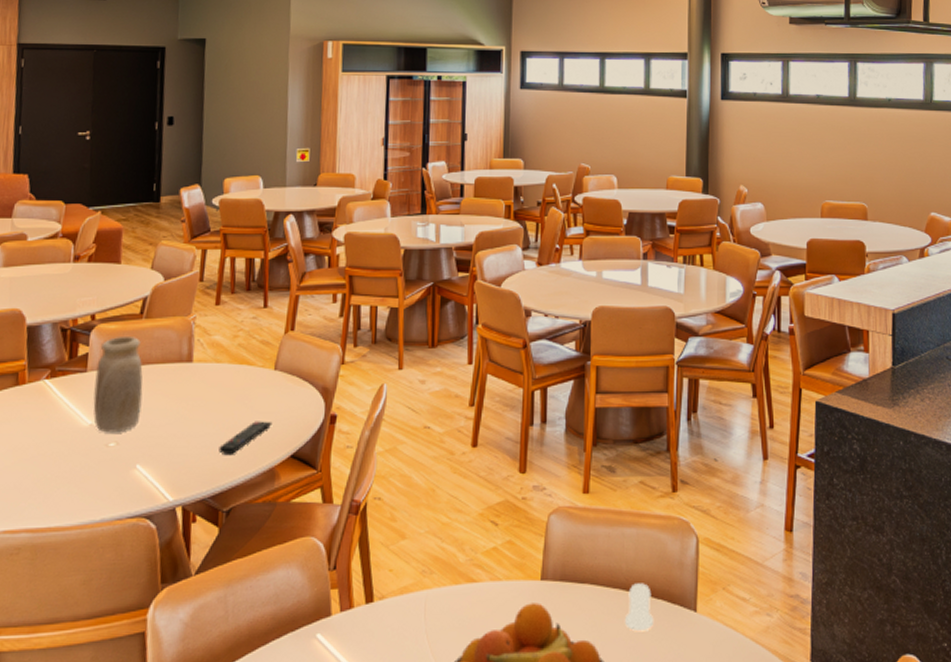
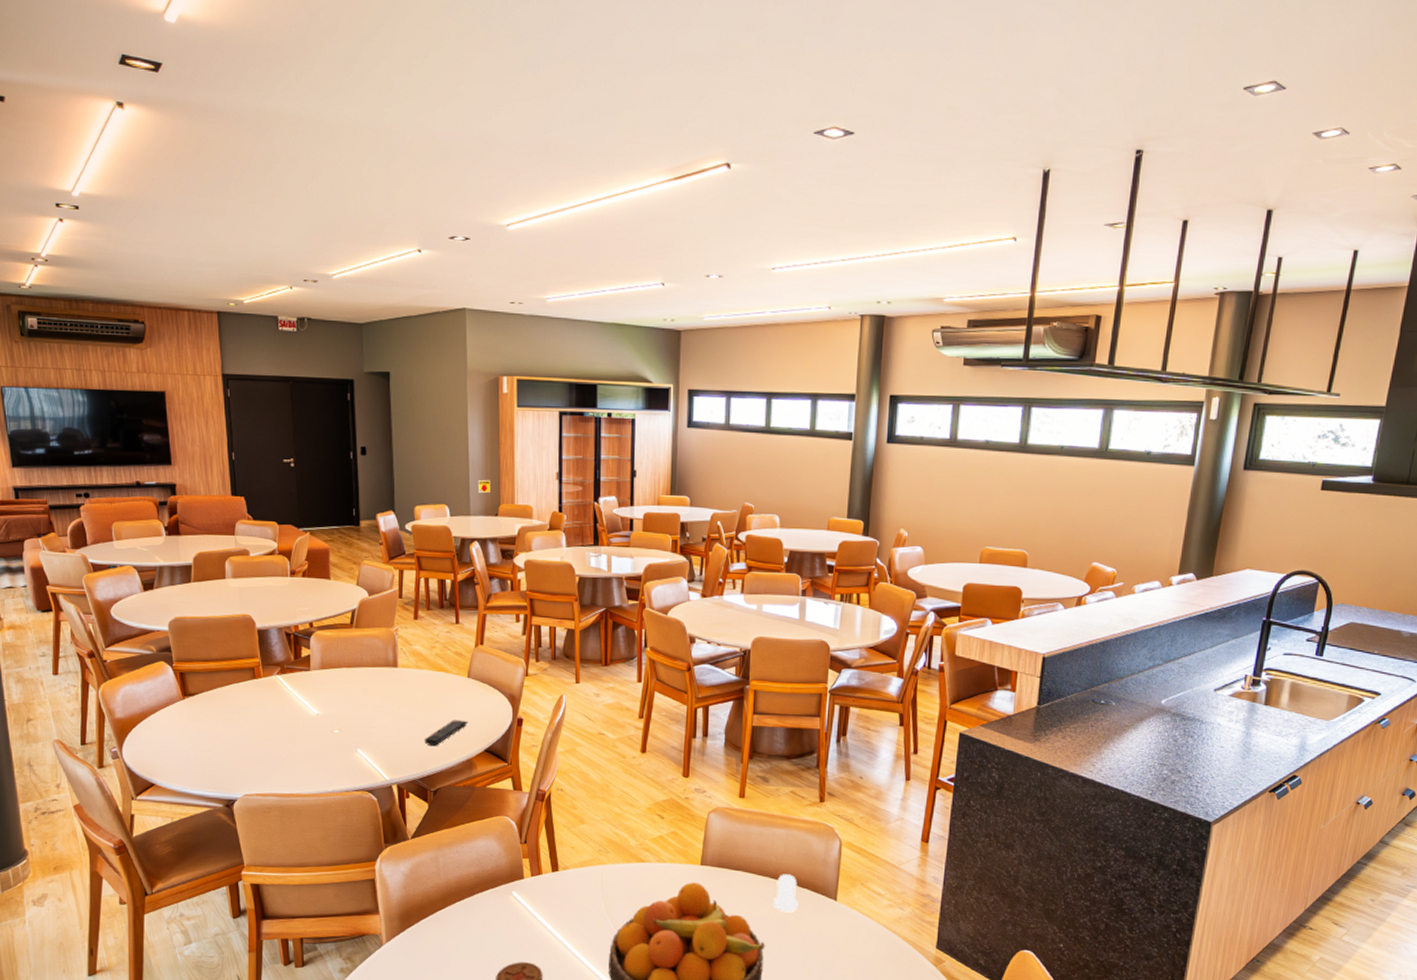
vase: present [93,337,143,433] -> none [318,642,358,722]

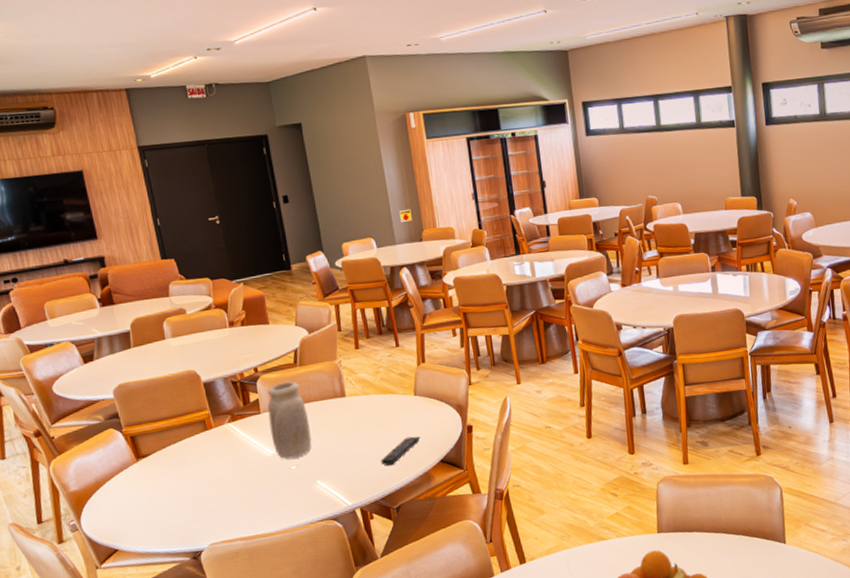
vase: none [318,642,358,722] -> present [267,382,312,460]
salt shaker: present [773,874,799,913] -> none [729,527,753,563]

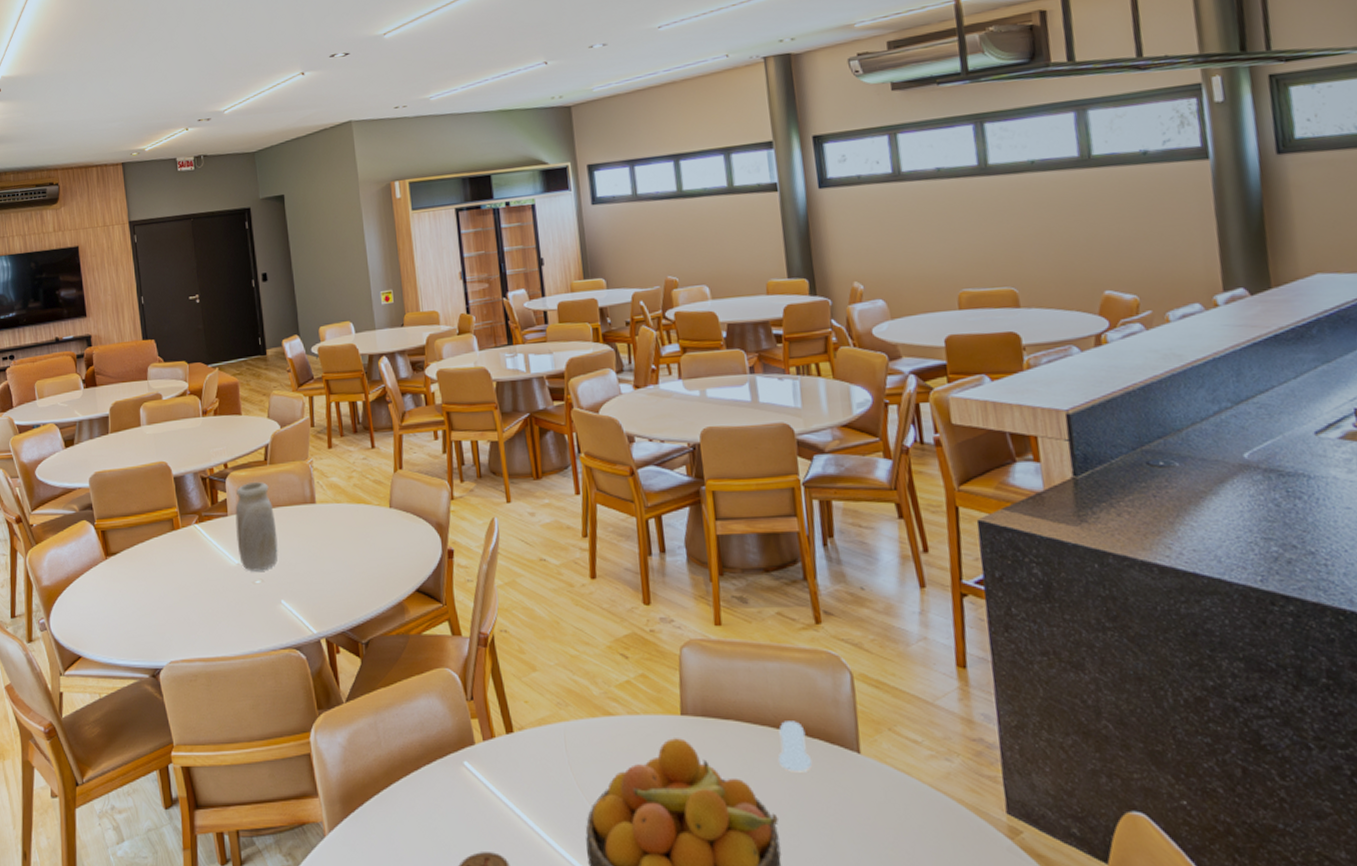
remote control: present [381,436,421,466] -> none [350,557,395,591]
salt shaker: none [729,527,753,563] -> present [778,721,813,773]

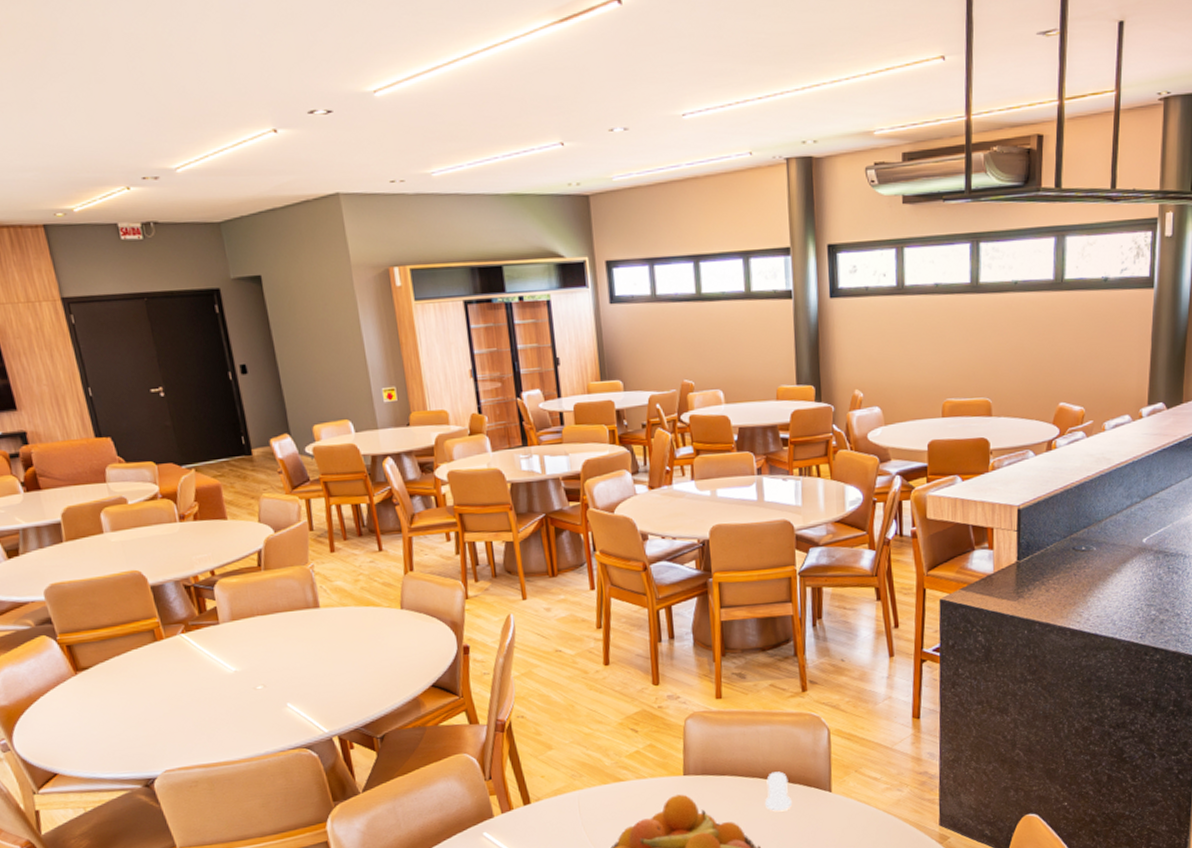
vase: present [235,482,278,572] -> none [227,588,281,678]

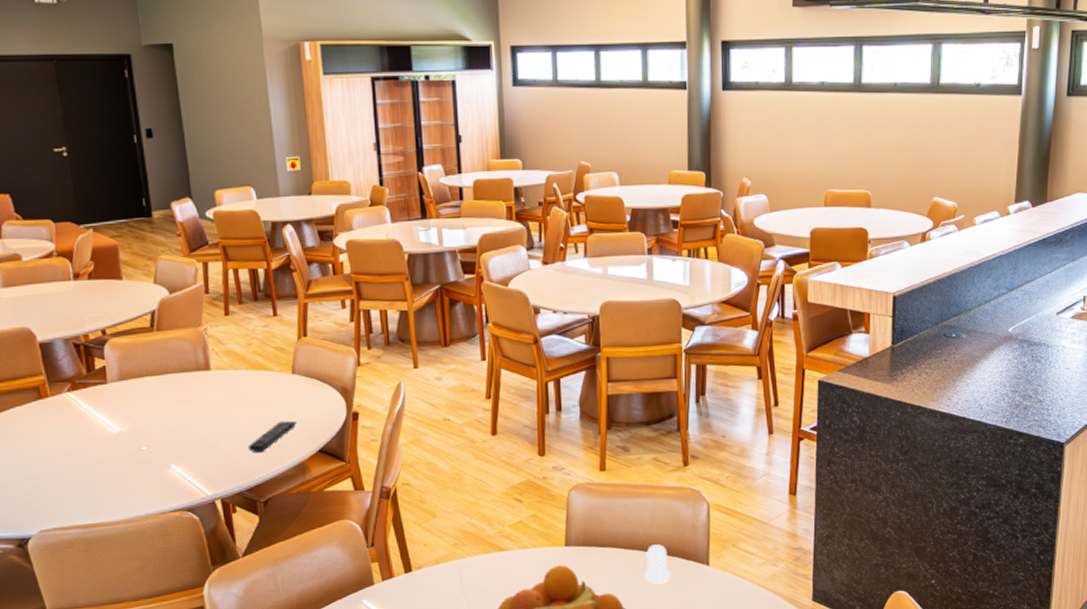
remote control: none [361,656,409,690] -> present [248,420,297,453]

